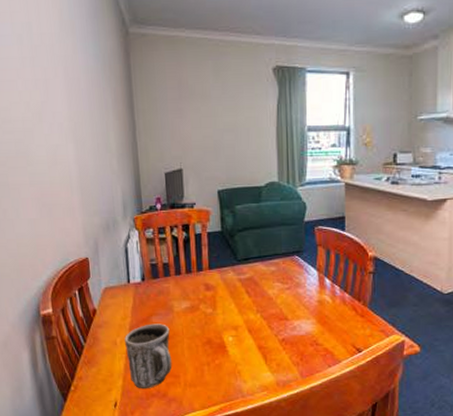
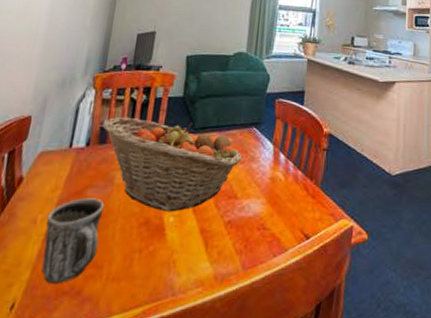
fruit basket: none [152,253,288,333] -> present [102,116,243,212]

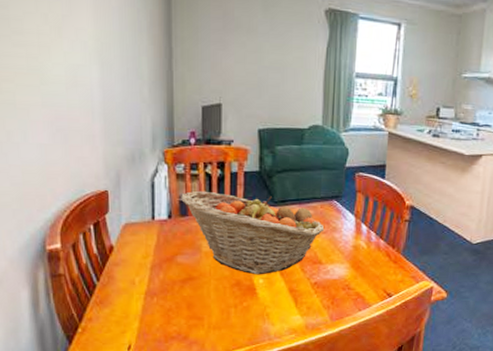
mug: present [41,198,105,285] -> none [145,263,196,332]

